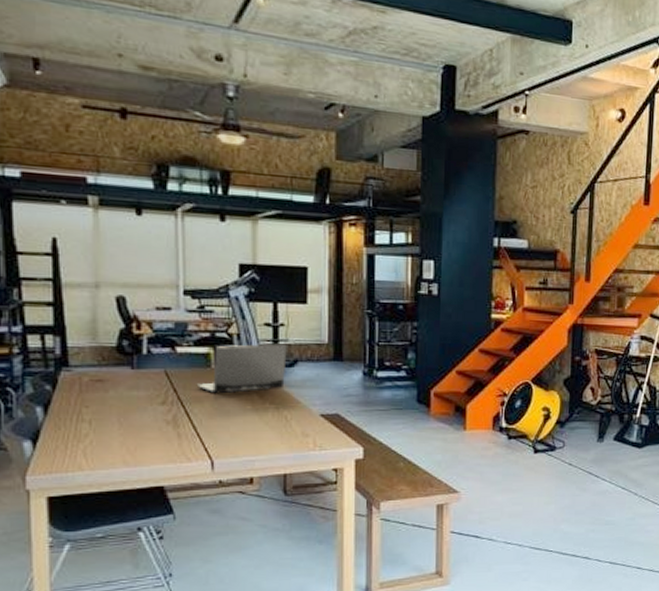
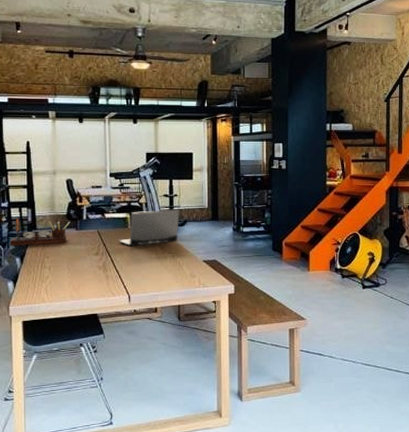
desk organizer: none [25,350,123,390] -> present [9,219,71,246]

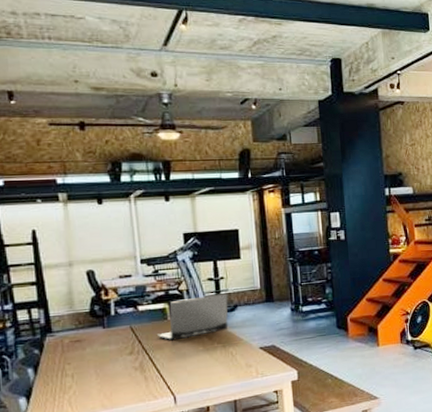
desk organizer: present [9,219,71,246] -> none [18,318,96,355]

